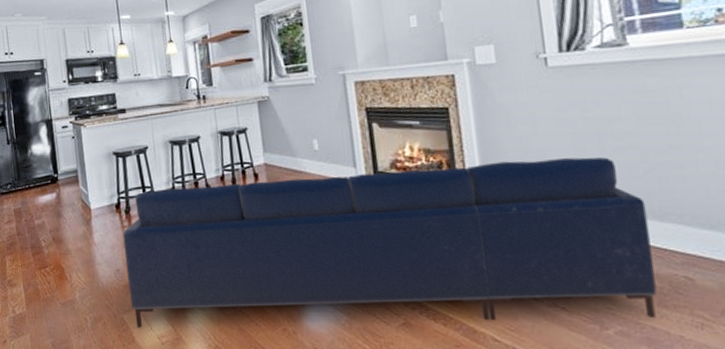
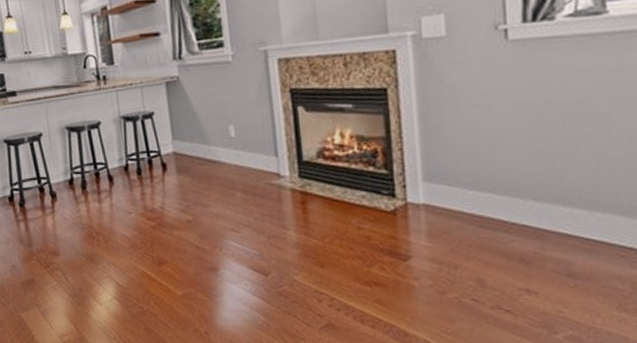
sofa: present [123,157,657,328] -> none [17,145,616,327]

